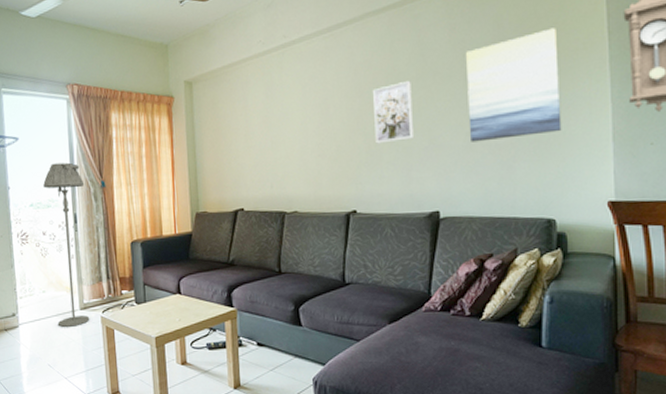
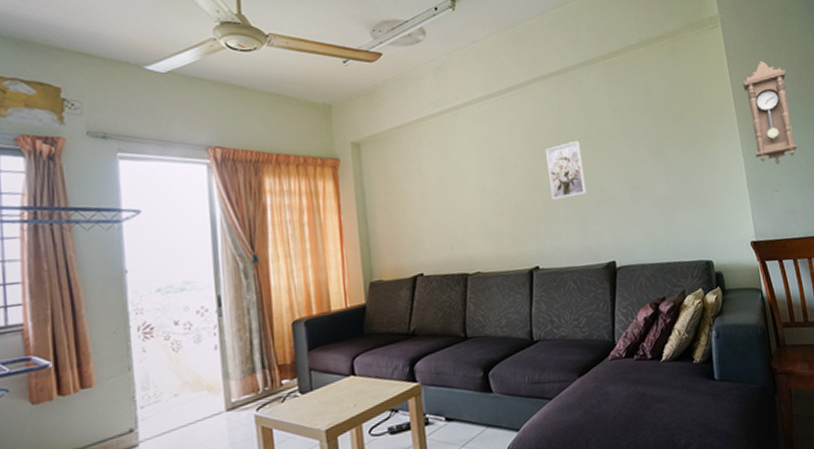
floor lamp: present [43,162,90,327] -> none [175,236,240,437]
wall art: present [465,28,562,142] -> none [624,95,709,195]

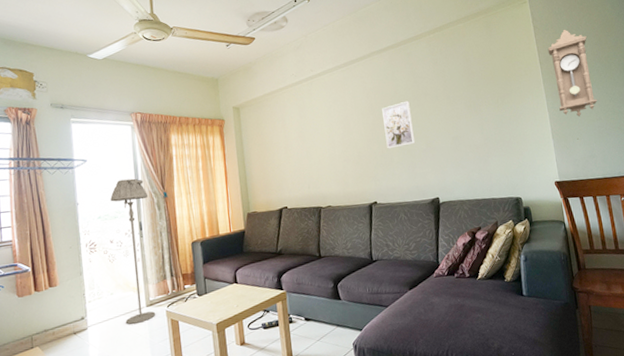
floor lamp: none [175,236,240,437] -> present [110,178,156,325]

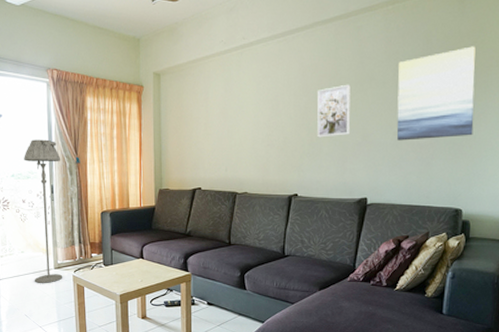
wall art: none [446,61,518,144] -> present [396,46,476,141]

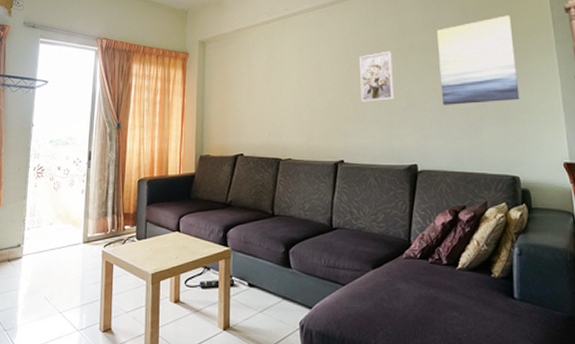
floor lamp: present [24,139,63,283] -> none [61,105,102,260]

